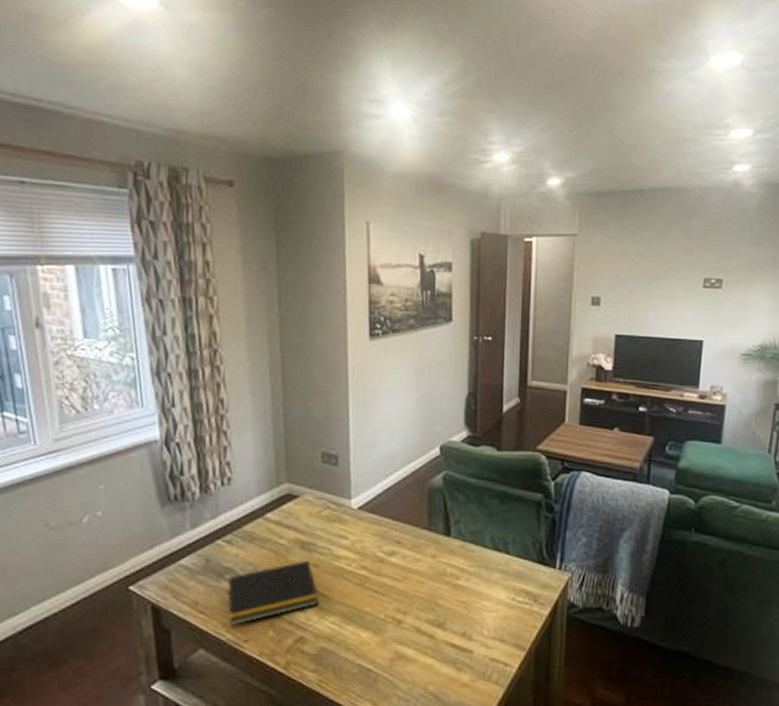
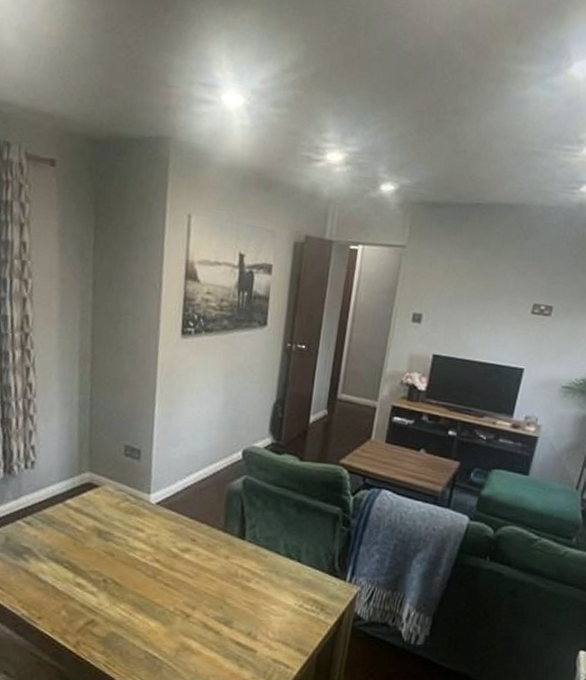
notepad: present [228,560,318,627] -> none [24,548,111,604]

